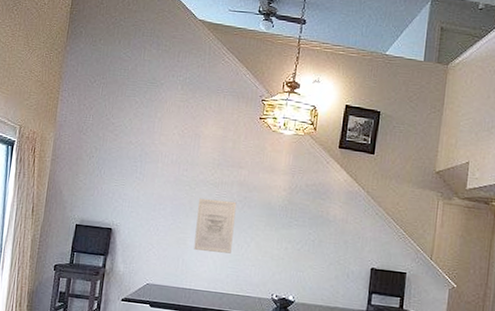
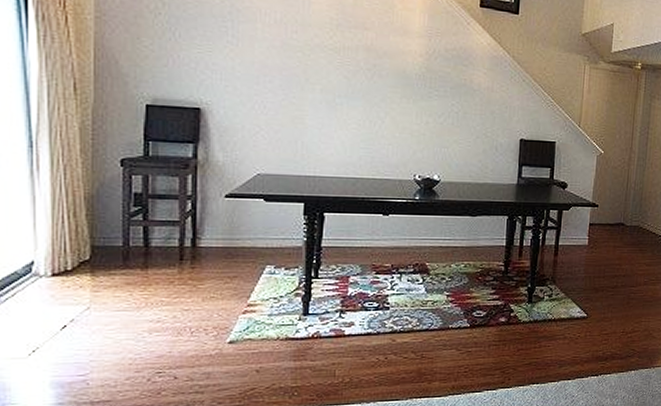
wall art: present [194,198,237,254] -> none [315,66,365,132]

